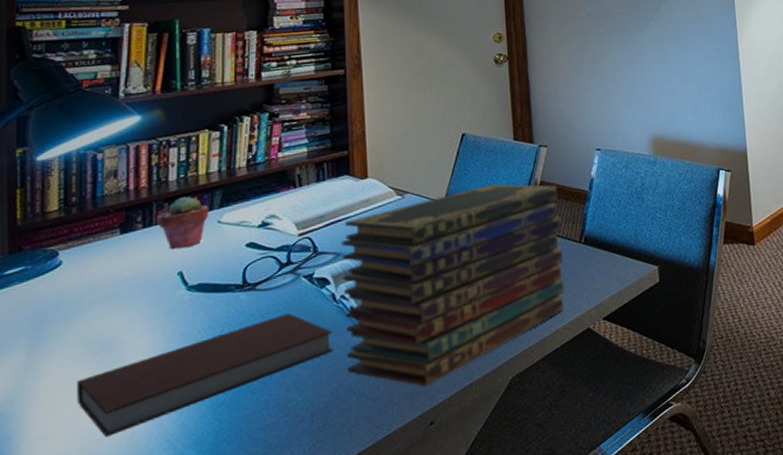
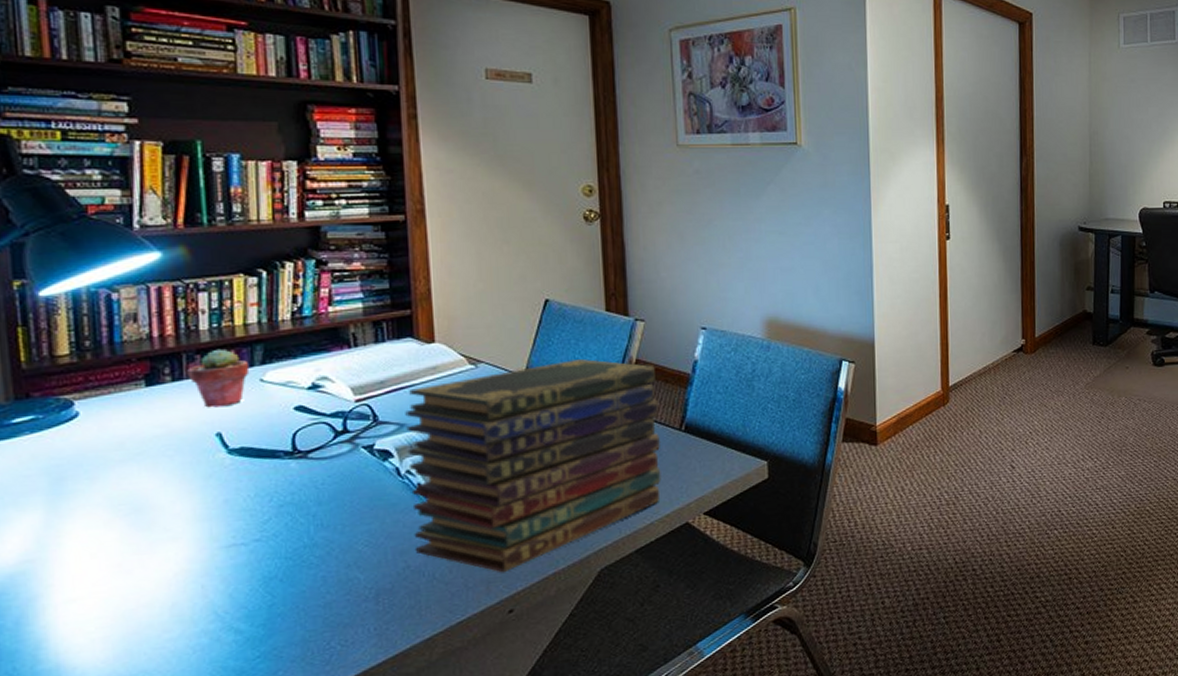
notebook: present [77,313,334,437] -> none [107,485,399,604]

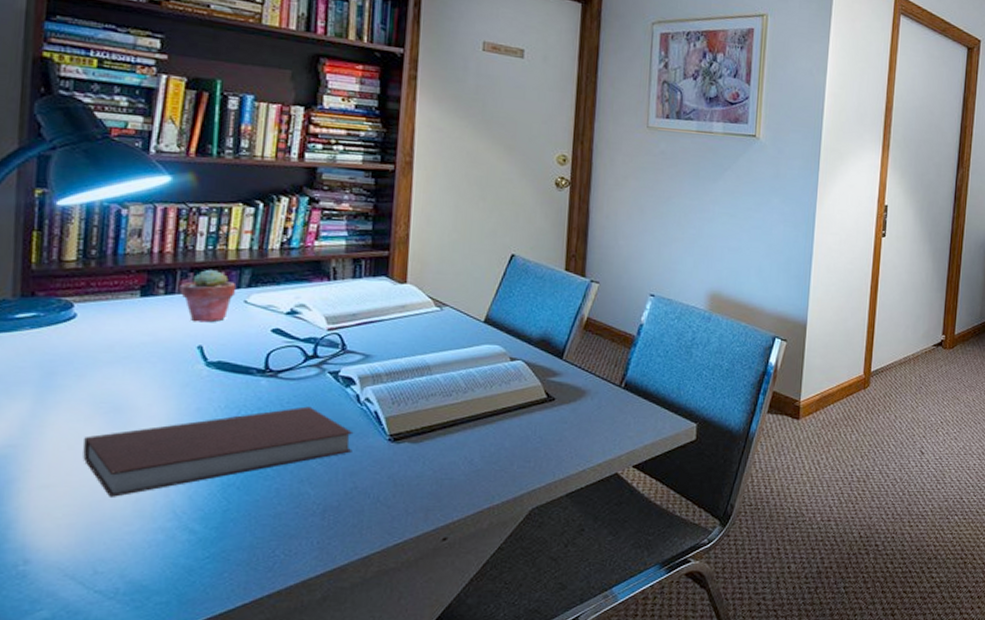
notebook: none [107,485,399,604] -> present [83,406,354,497]
book stack: present [405,358,662,573] -> none [365,311,604,503]

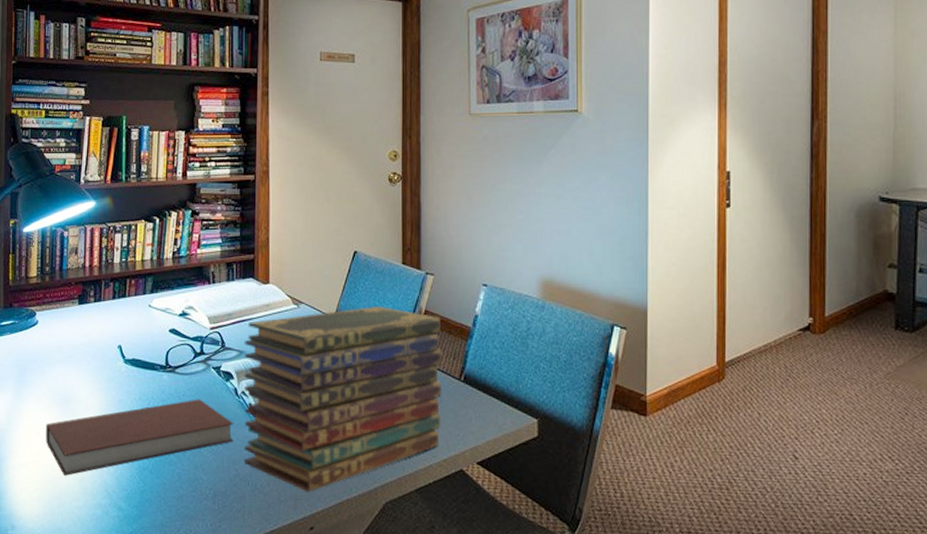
potted succulent: present [179,269,237,323] -> none [104,278,143,325]
book stack: none [365,311,604,503] -> present [243,305,443,493]

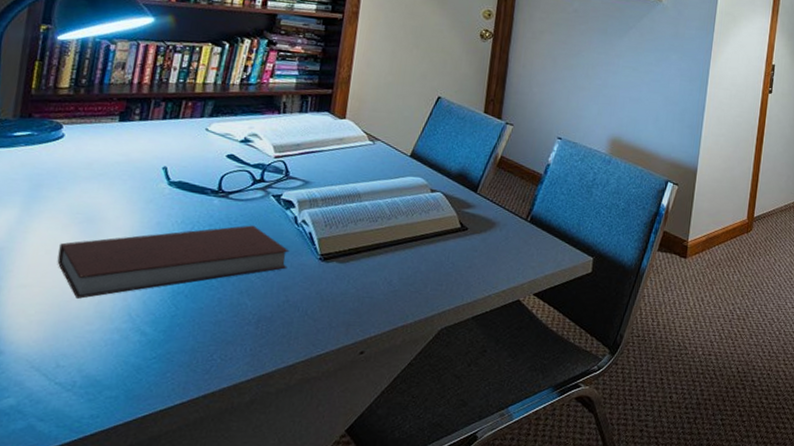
book stack: present [243,305,443,493] -> none [296,148,515,319]

